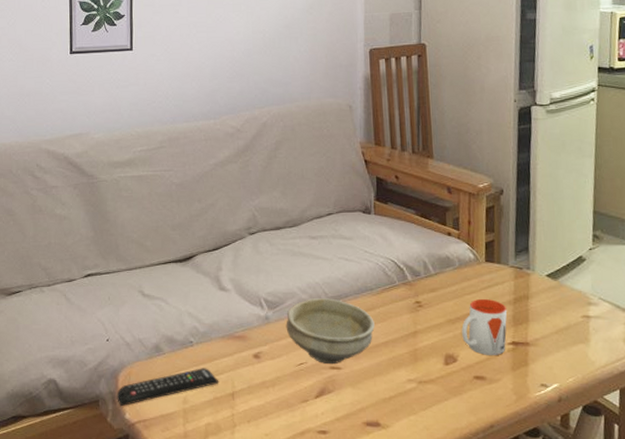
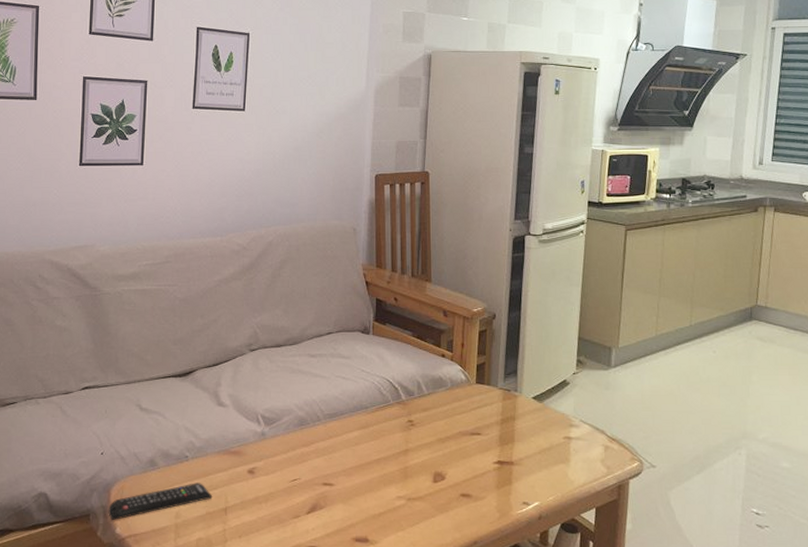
bowl: present [286,298,375,365] -> none [281,415,368,481]
mug: present [461,298,508,355] -> none [451,418,495,474]

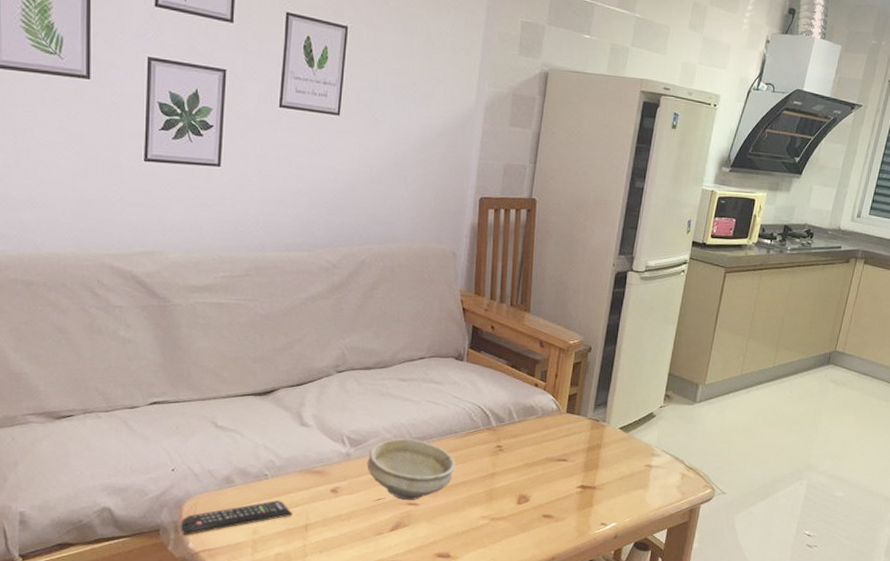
bowl: none [281,415,368,481] -> present [367,438,455,501]

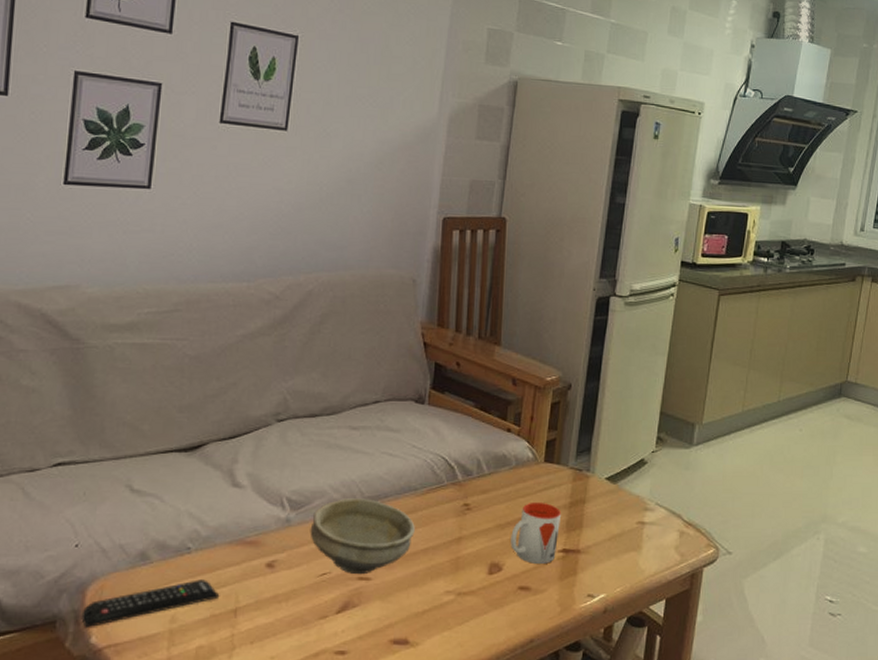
mug: none [536,446,581,497] -> present [510,502,562,564]

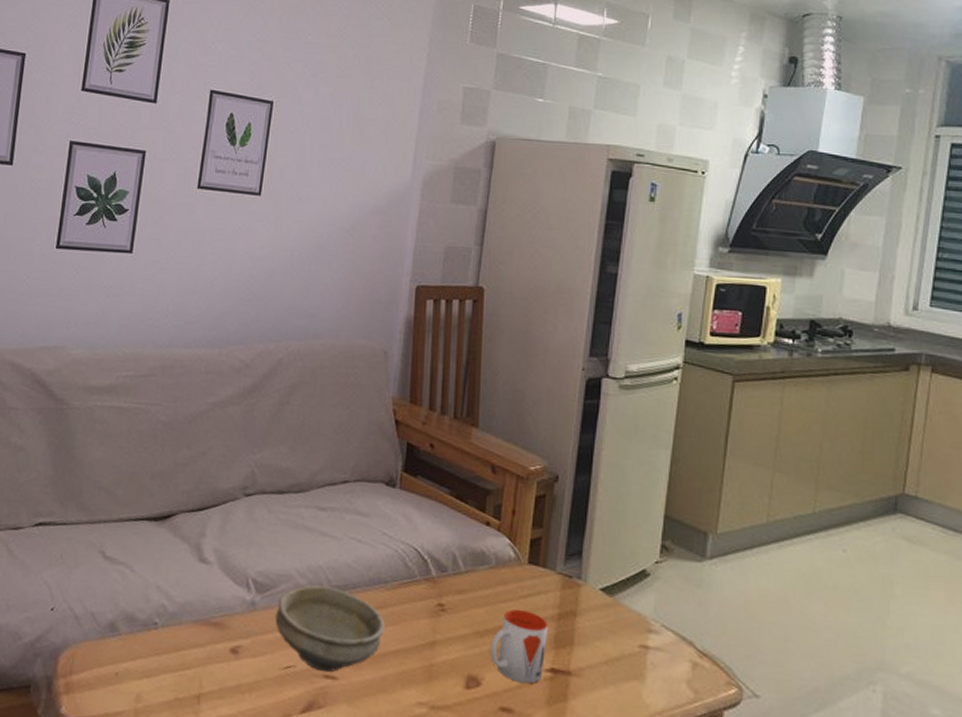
remote control: present [81,579,220,627] -> none [53,658,184,697]

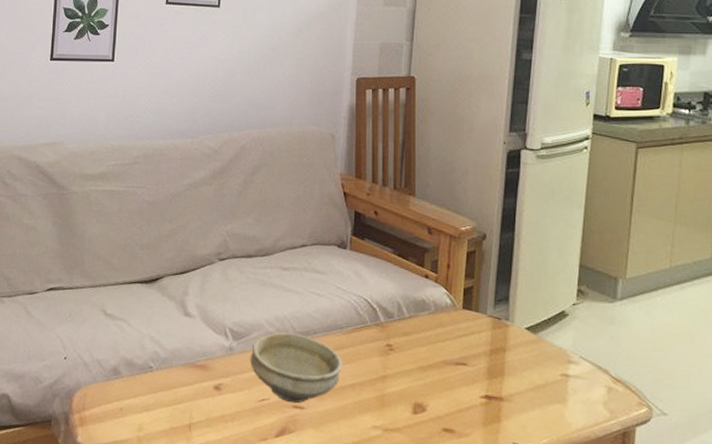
mug: present [490,609,549,684] -> none [433,347,483,408]

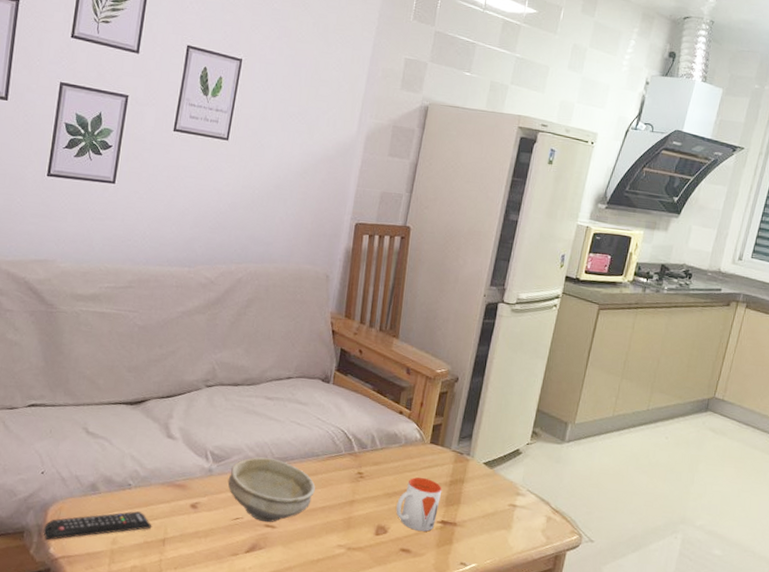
remote control: none [70,395,177,428] -> present [43,511,152,540]
mug: none [433,347,483,408] -> present [396,477,443,532]

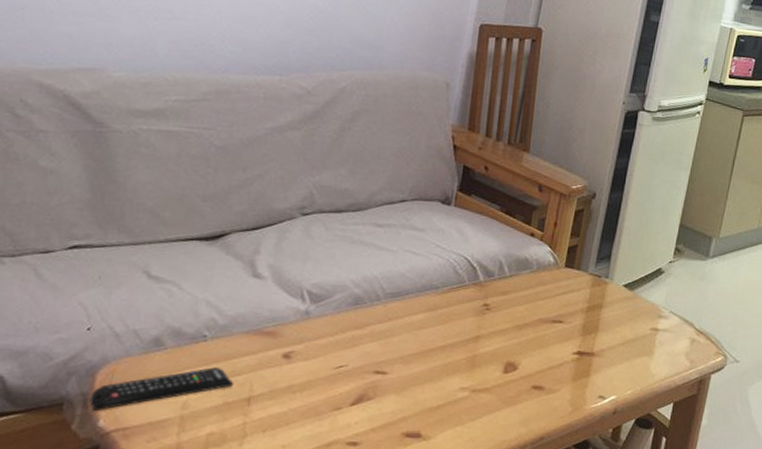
bowl: present [227,457,315,523] -> none [328,293,434,369]
mug: present [396,477,443,532] -> none [527,305,579,365]

